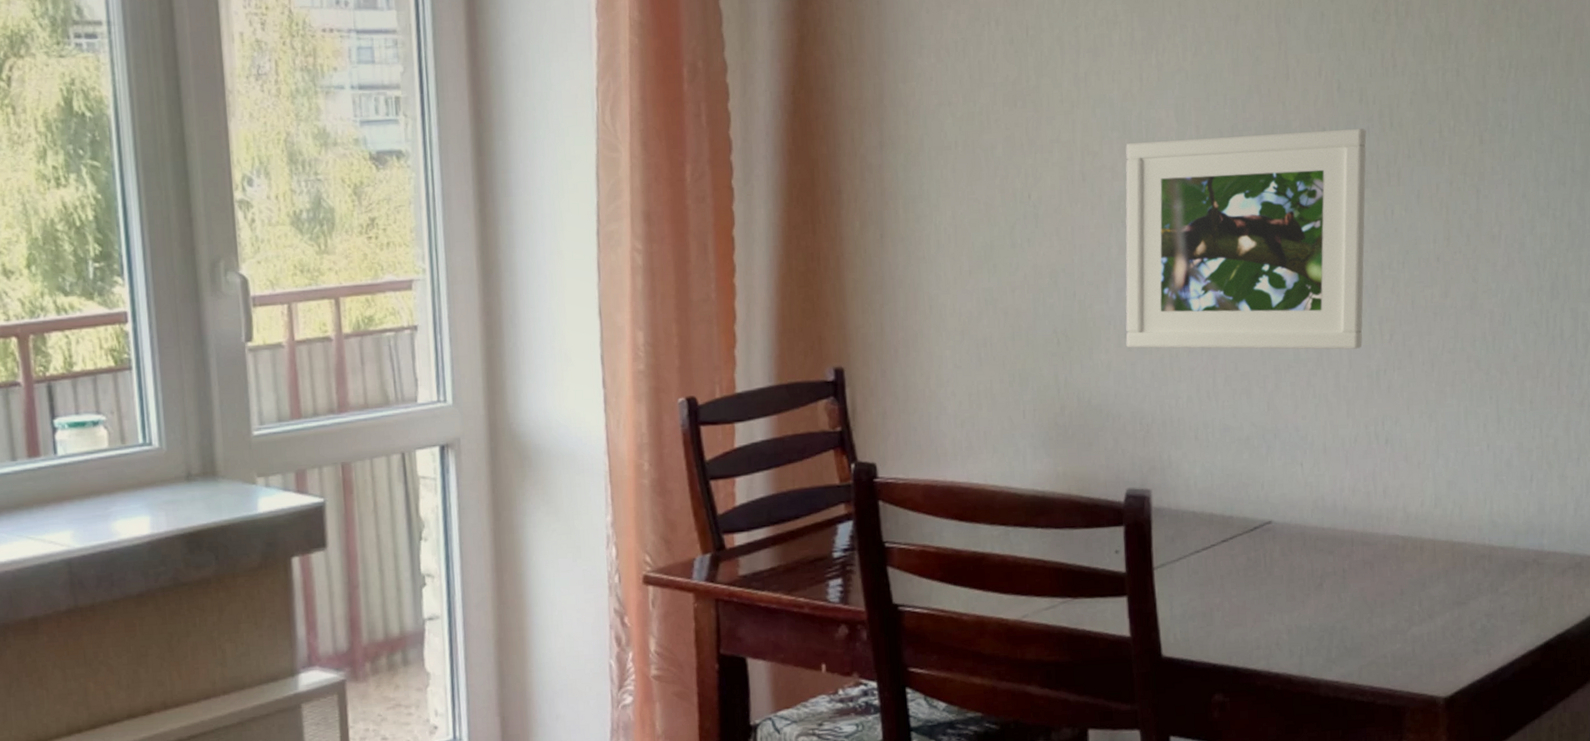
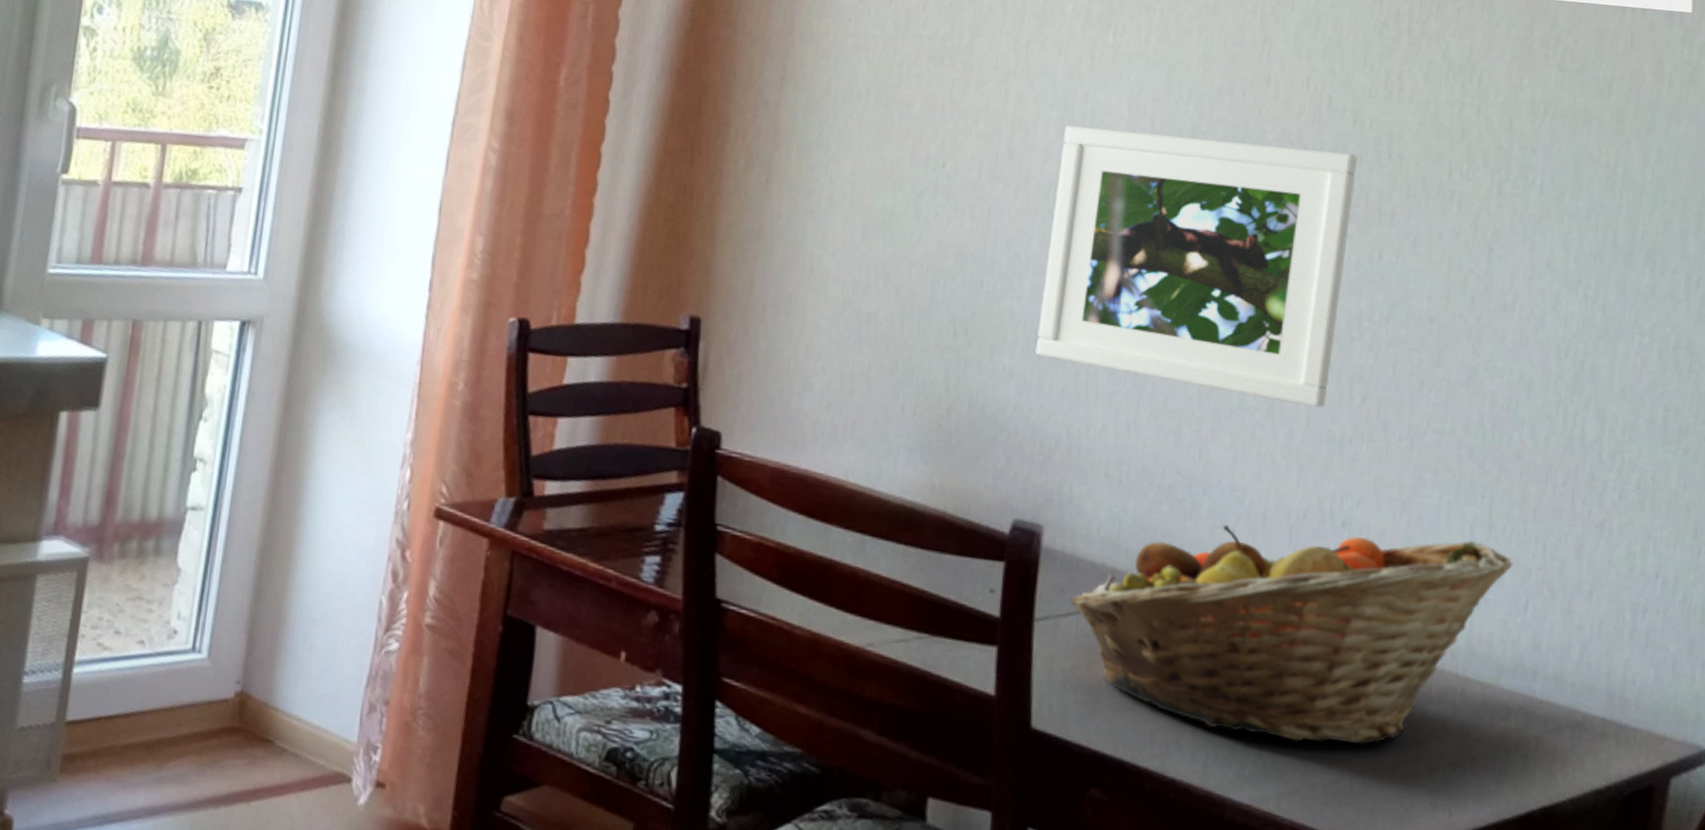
fruit basket: none [1180,435,1519,627] -> present [1070,525,1514,745]

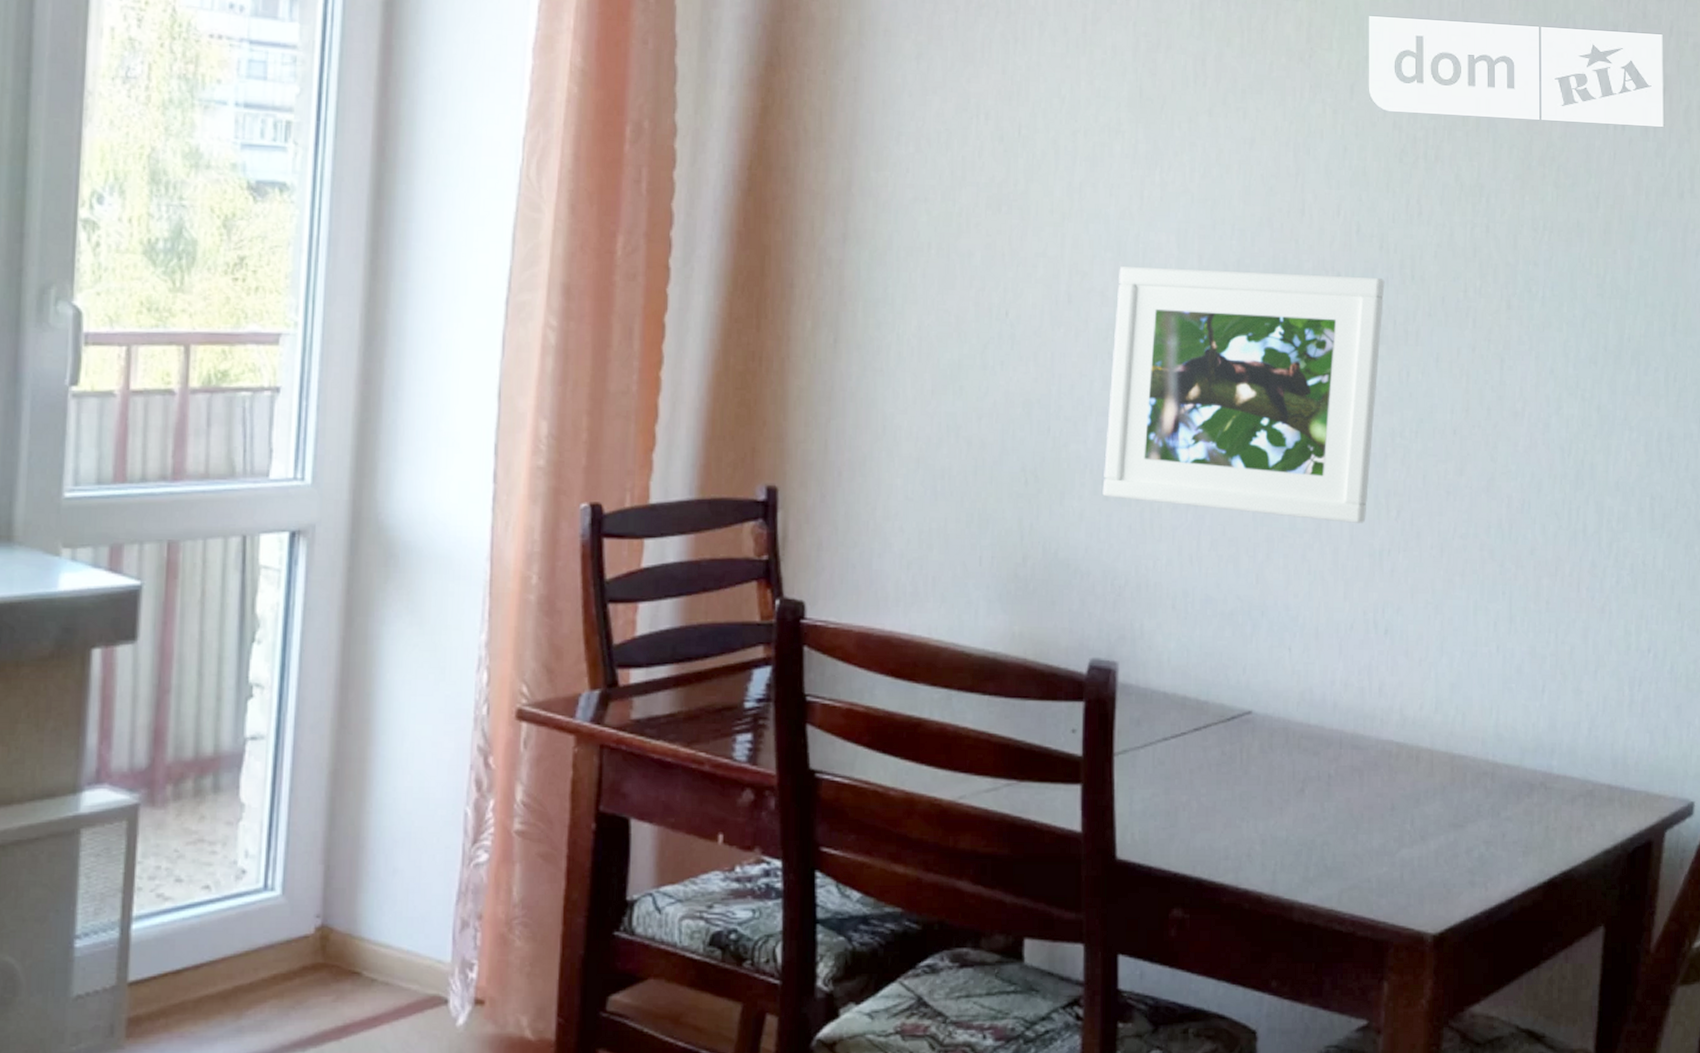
fruit basket: present [1070,525,1514,745] -> none [1146,634,1531,840]

